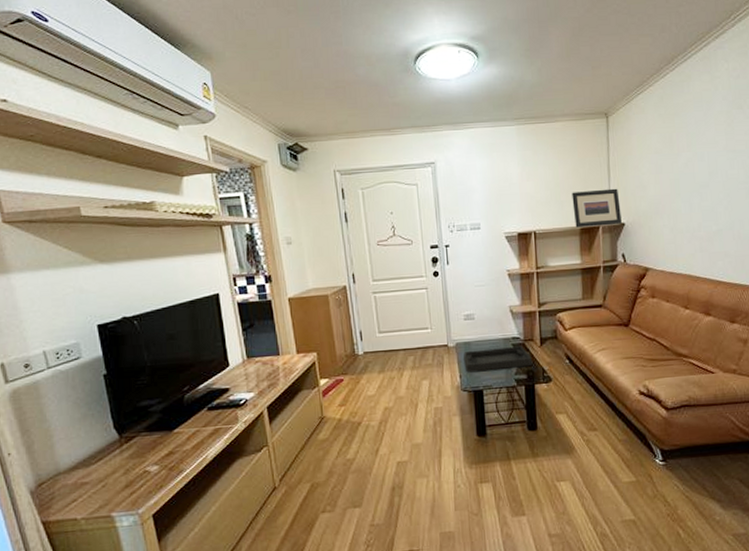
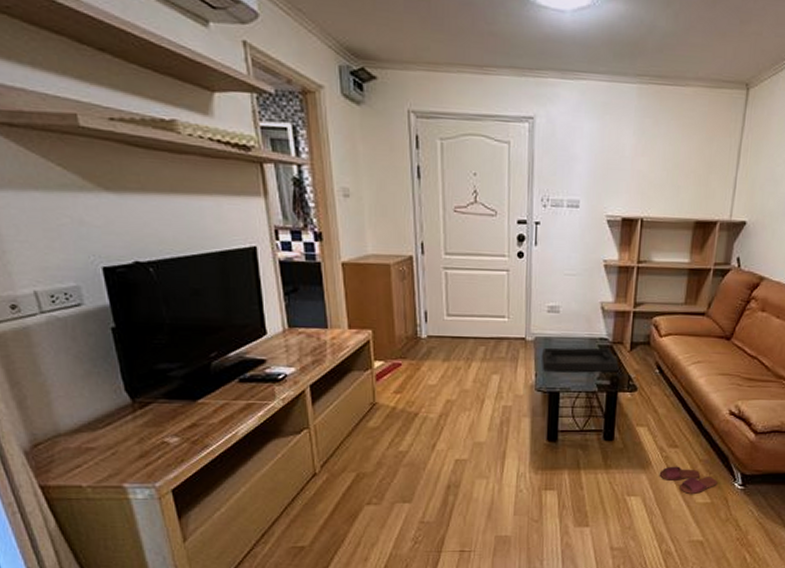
picture frame: present [572,188,622,228] -> none [689,177,746,223]
slippers: none [584,448,640,474] -> present [660,466,718,494]

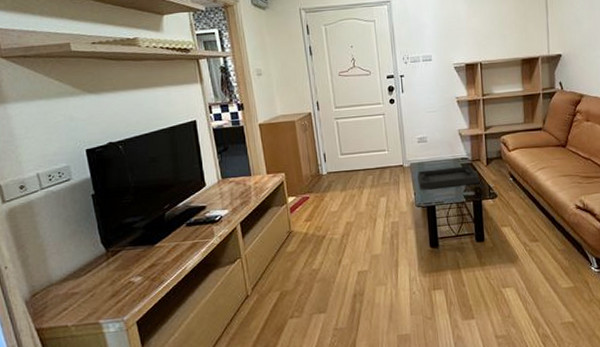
slippers: present [660,466,718,494] -> none [527,257,577,281]

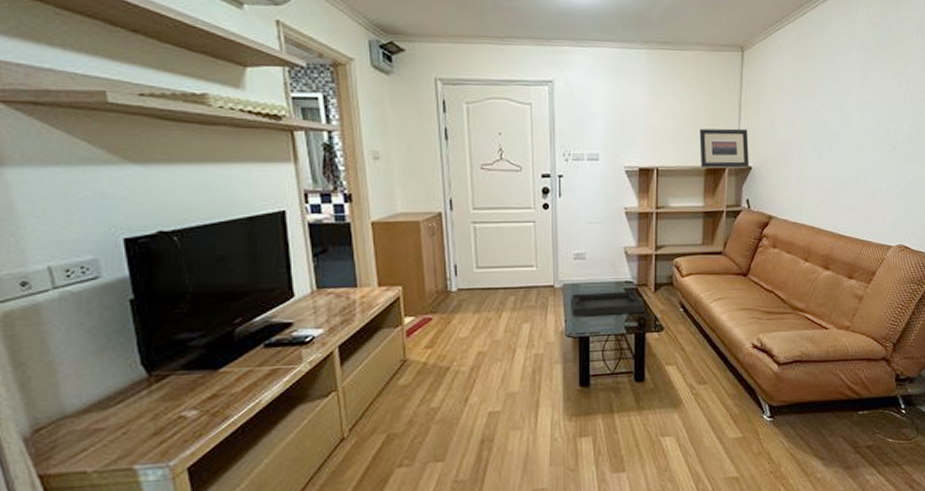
picture frame: none [513,23,559,59] -> present [699,128,749,168]

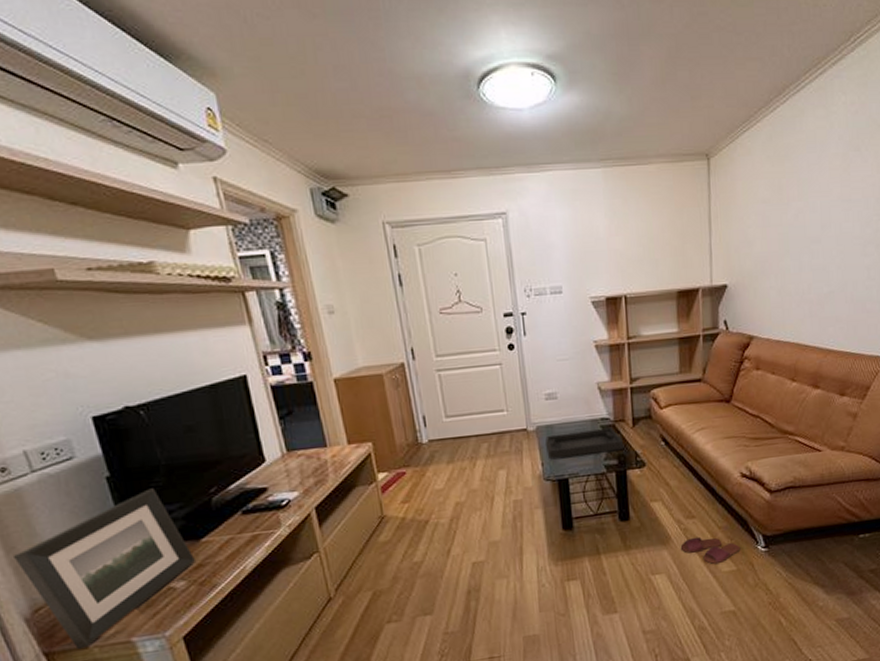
picture frame: none [22,314,210,473] -> present [14,488,195,649]
slippers: none [692,402,747,430] -> present [681,536,741,564]
picture frame: present [699,128,749,168] -> none [667,244,724,291]

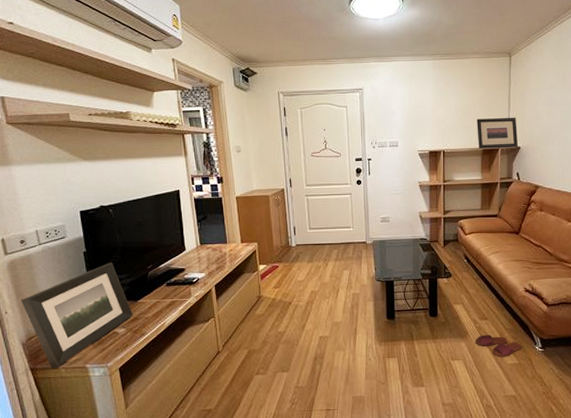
tray: present [545,427,625,460] -> none [379,245,437,266]
picture frame: none [667,244,724,291] -> present [477,117,518,149]

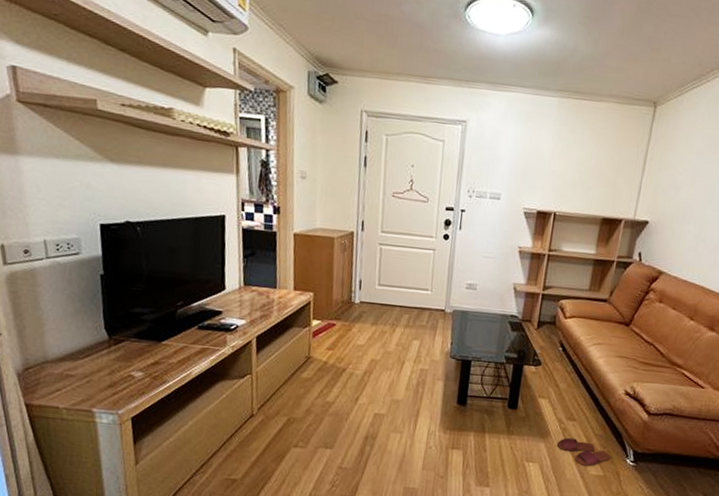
picture frame: present [21,262,133,368] -> none [20,291,154,408]
picture frame: present [477,117,518,149] -> none [597,179,650,222]

